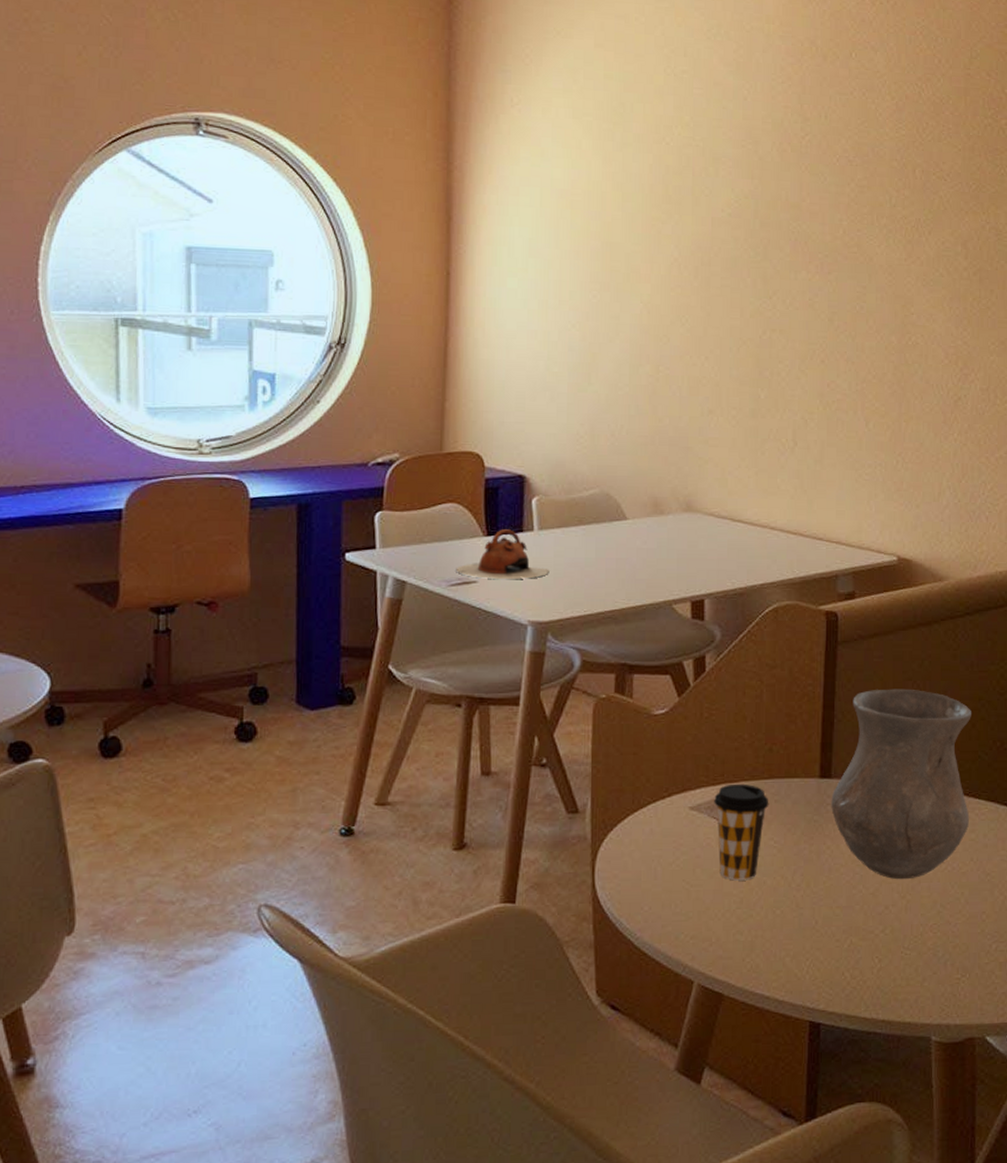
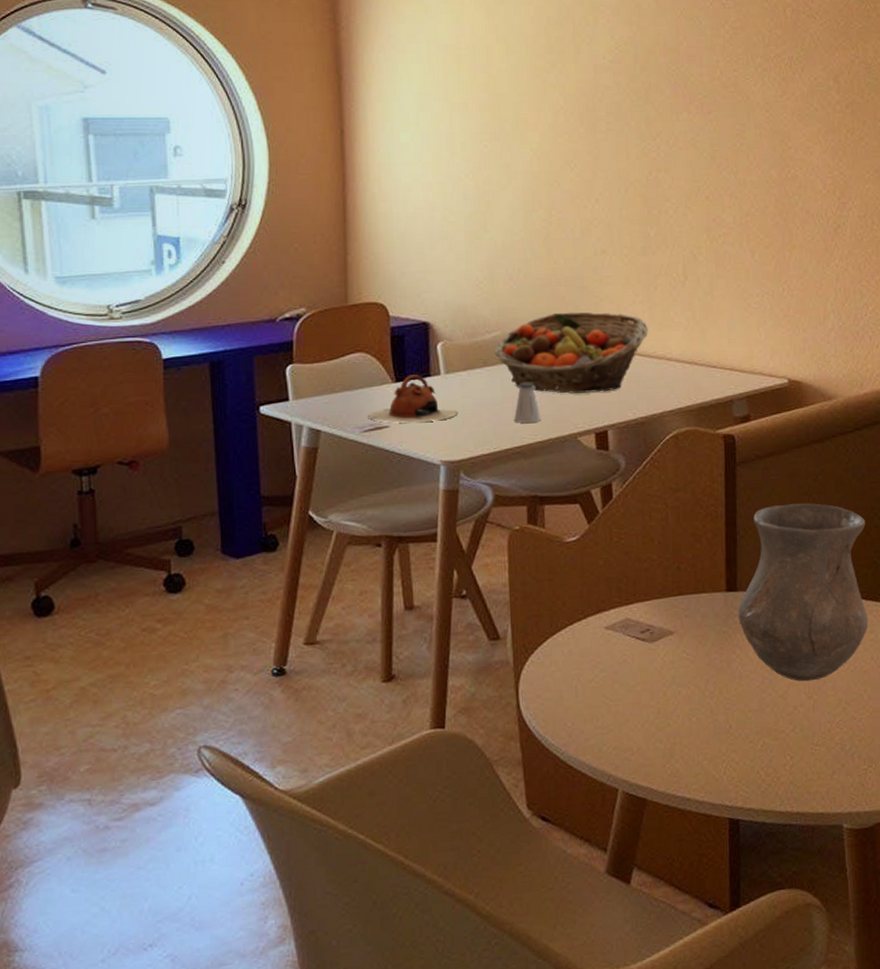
fruit basket: none [591,473,753,559] -> present [494,312,648,394]
saltshaker: none [606,545,636,586] -> present [513,383,542,423]
coffee cup: present [714,783,769,881] -> none [628,601,680,693]

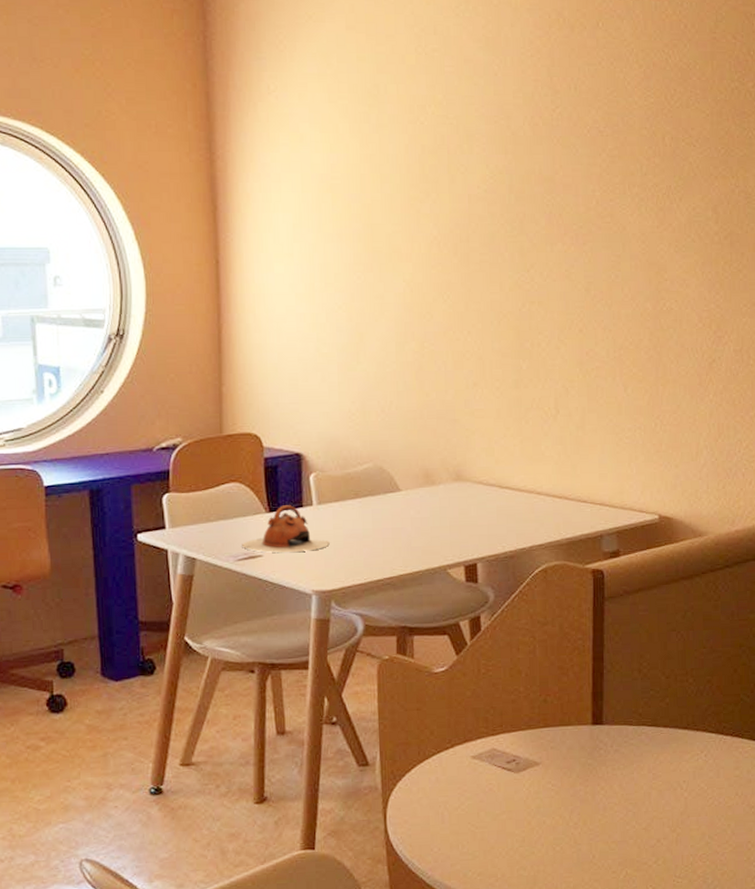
fruit basket: present [494,312,648,394] -> none [366,445,519,526]
saltshaker: present [513,383,542,423] -> none [384,515,412,555]
vase: present [738,503,869,682] -> none [603,639,734,815]

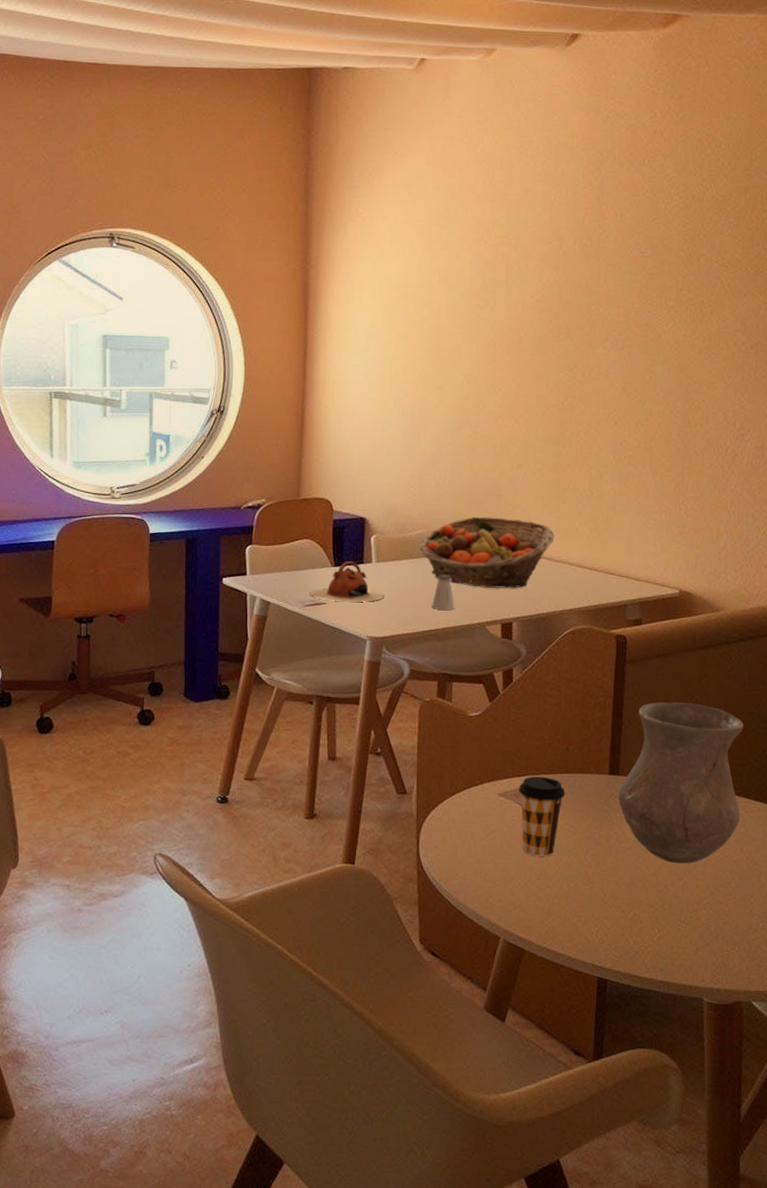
fruit basket: none [366,445,519,526] -> present [419,516,554,588]
saltshaker: none [384,515,412,555] -> present [431,576,455,610]
coffee cup: none [494,733,546,822] -> present [519,776,566,857]
vase: none [603,639,734,815] -> present [619,702,743,864]

